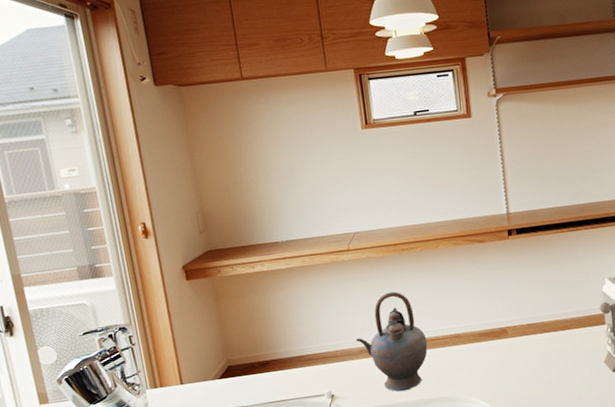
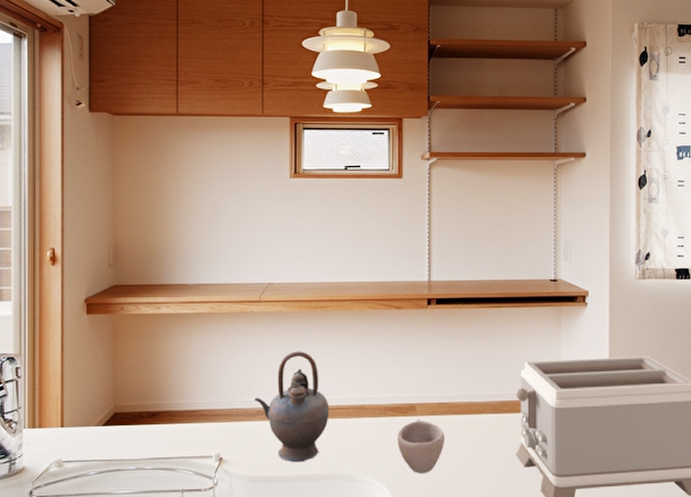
cup: none [493,340,538,389] -> present [397,418,445,473]

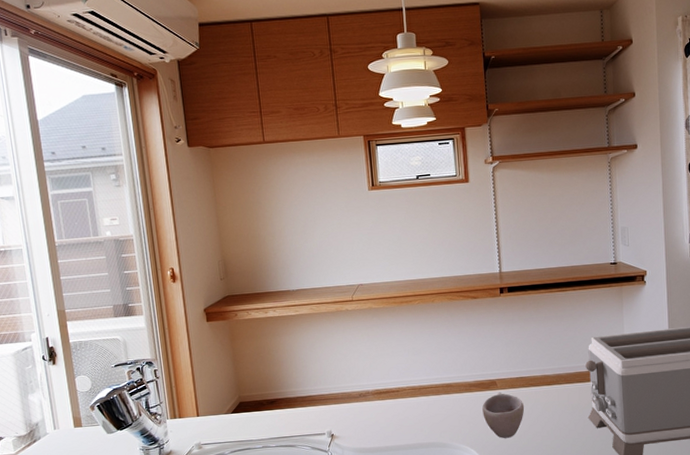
teapot: present [255,351,329,463] -> none [356,341,422,435]

